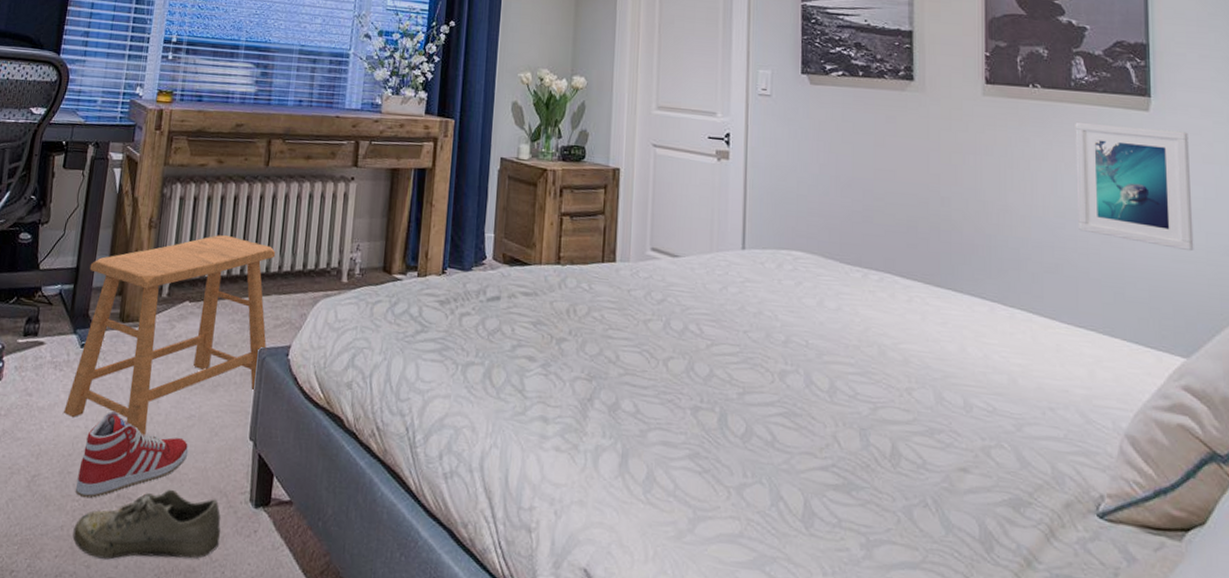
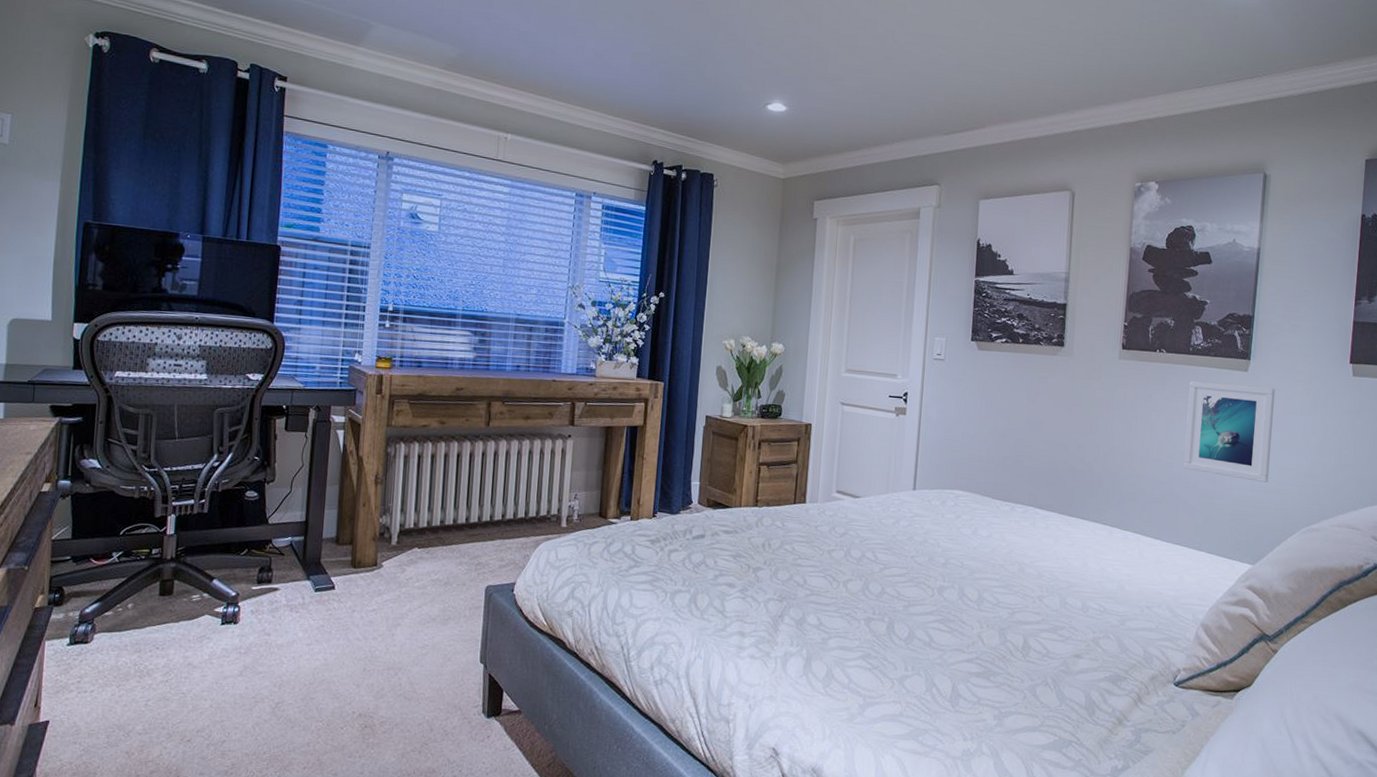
stool: present [64,234,276,436] -> none [303,488,499,664]
shoe: present [72,489,221,560] -> none [319,707,457,767]
sneaker: present [75,410,189,498] -> none [318,644,424,719]

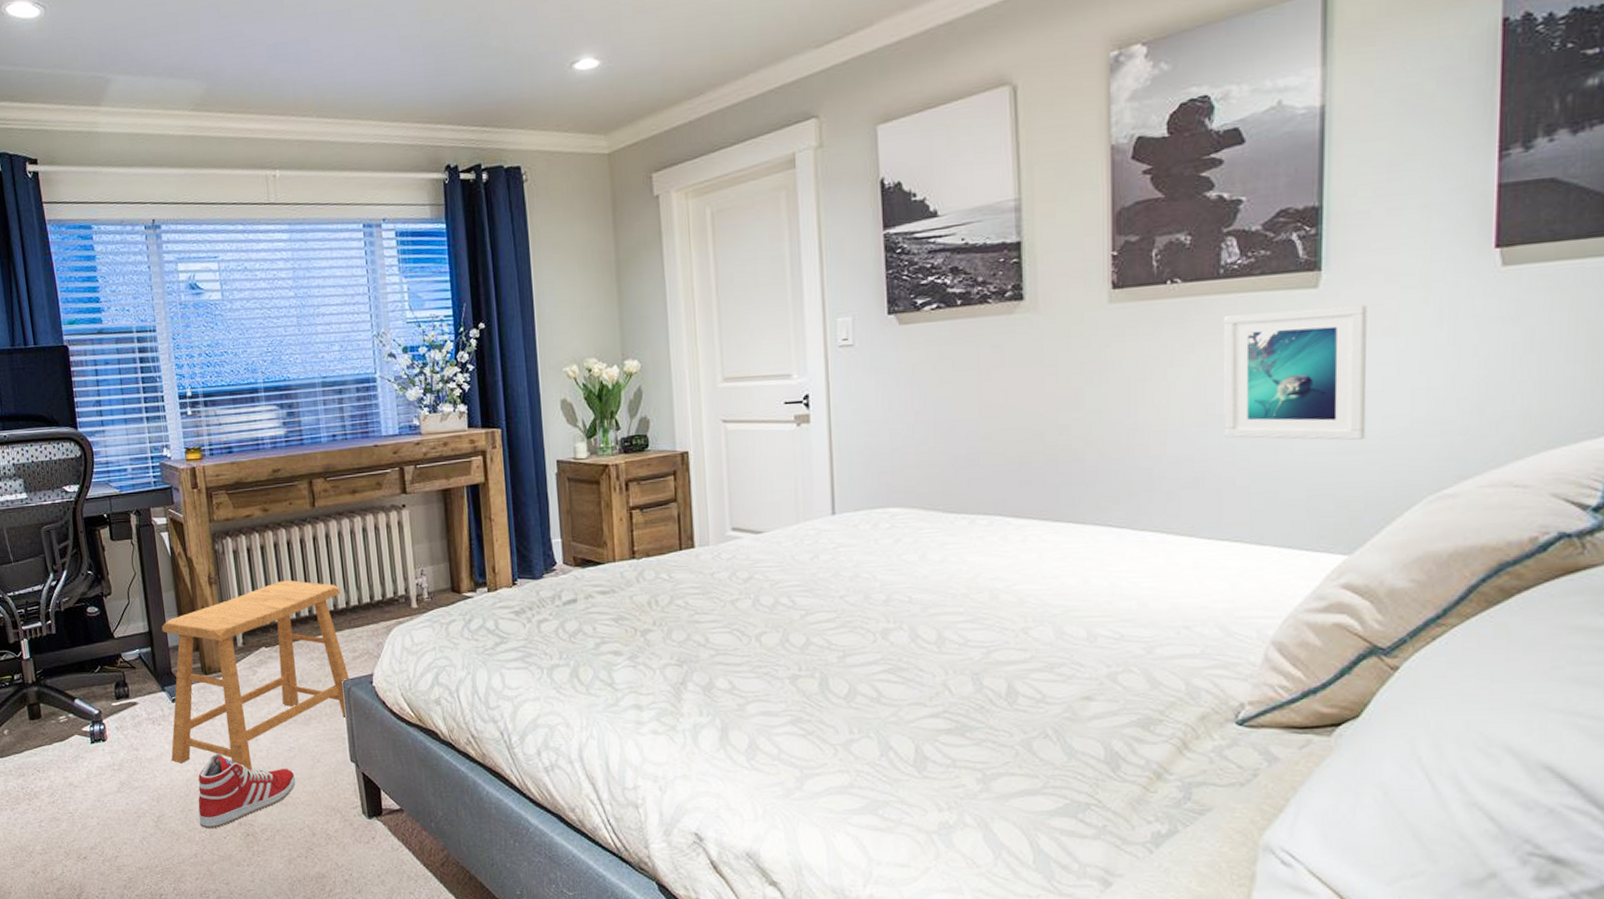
stool: none [303,488,499,664] -> present [161,579,351,771]
sneaker: none [318,644,424,719] -> present [198,753,296,829]

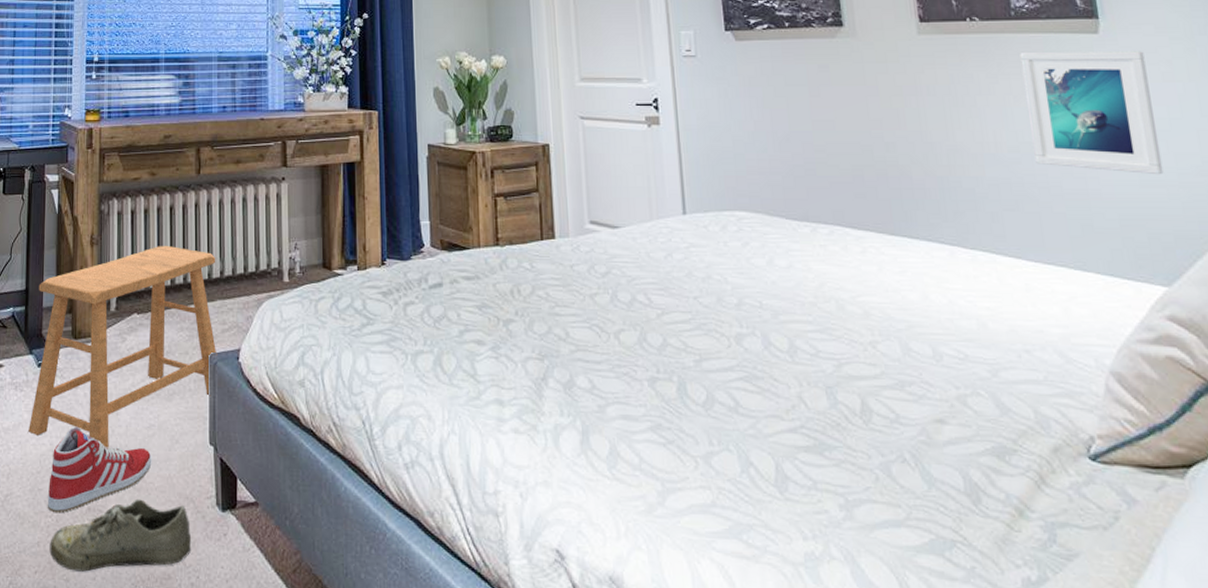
shoe: none [206,812,343,876] -> present [49,499,192,572]

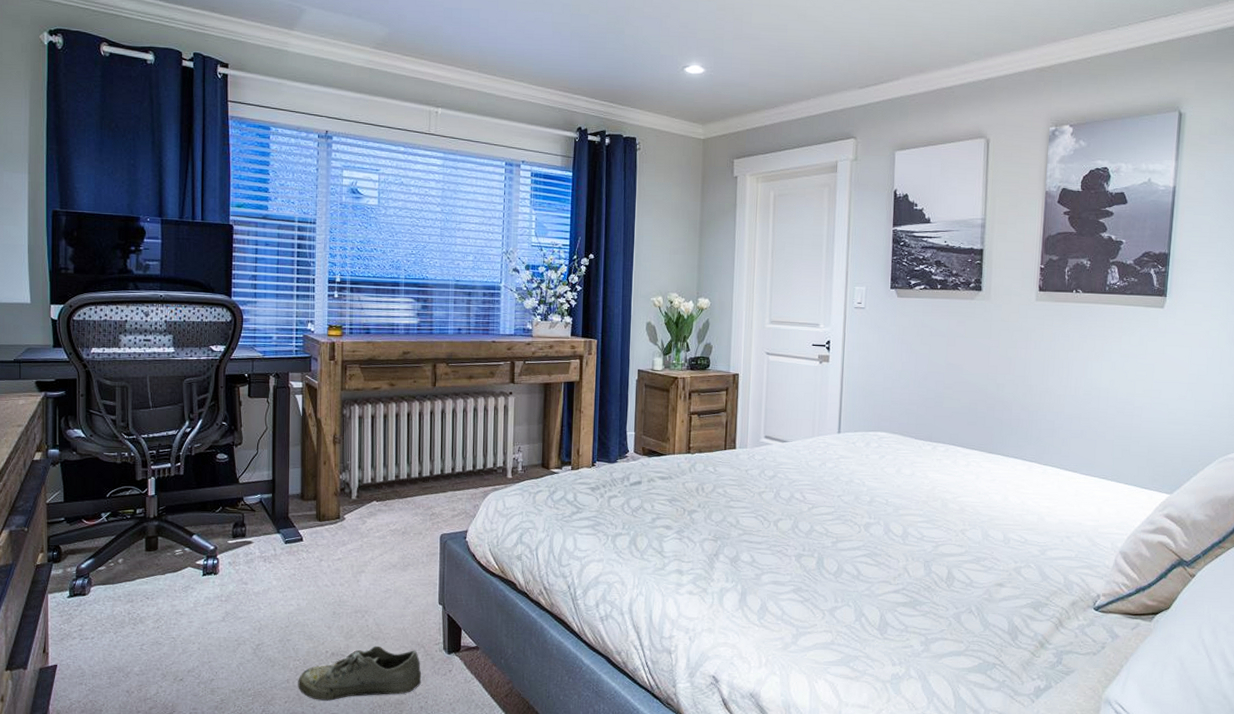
stool: present [28,245,217,448] -> none [277,445,448,608]
sneaker: present [47,426,152,514] -> none [295,590,389,658]
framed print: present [1020,51,1164,175] -> none [1101,319,1192,416]

